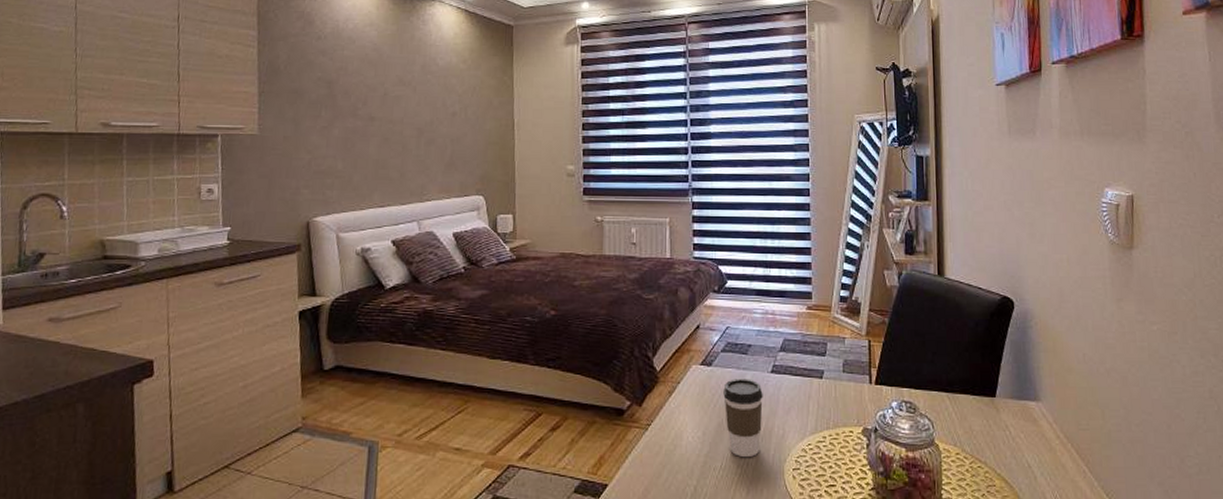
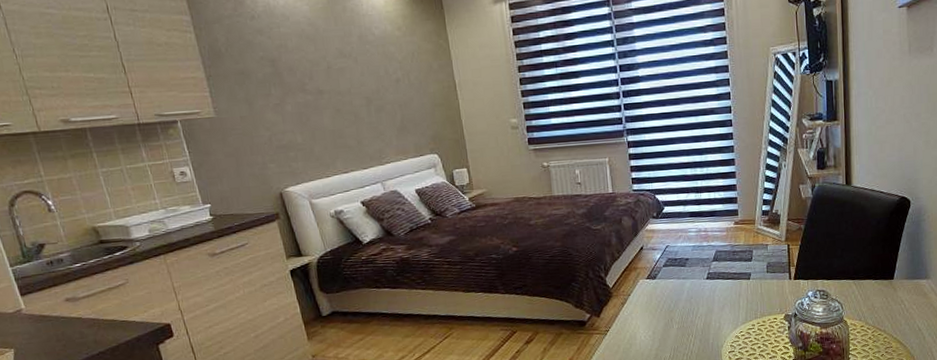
coffee cup: present [723,379,763,457] -> none [667,286,702,347]

